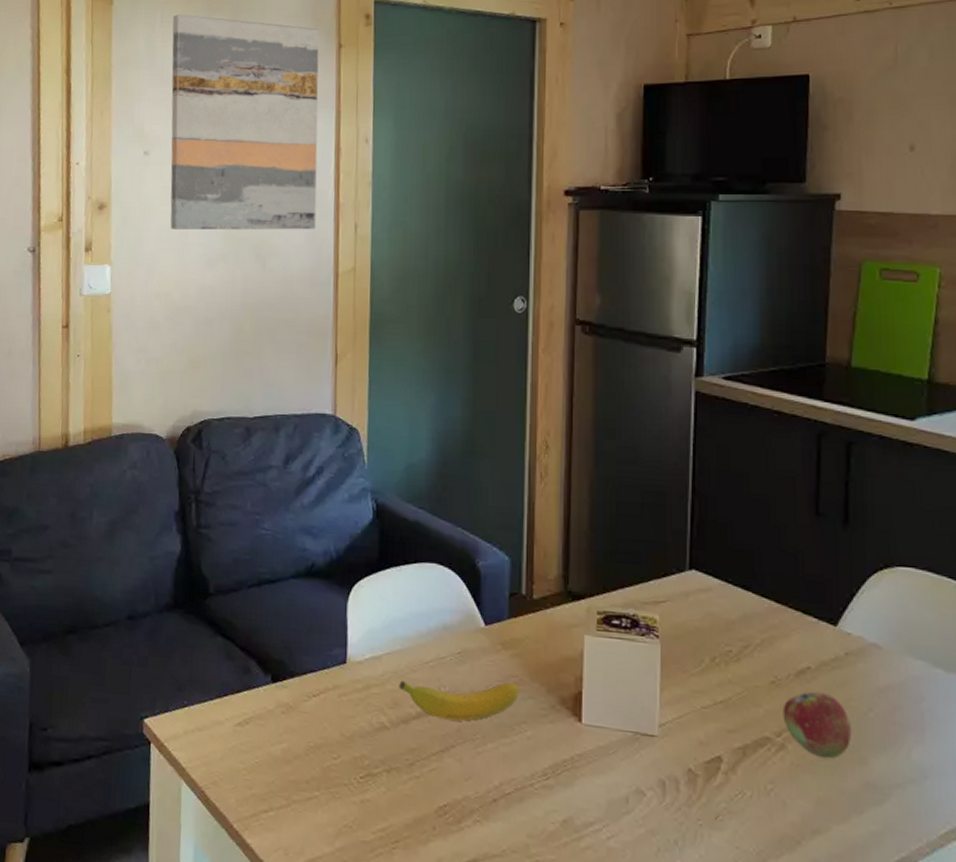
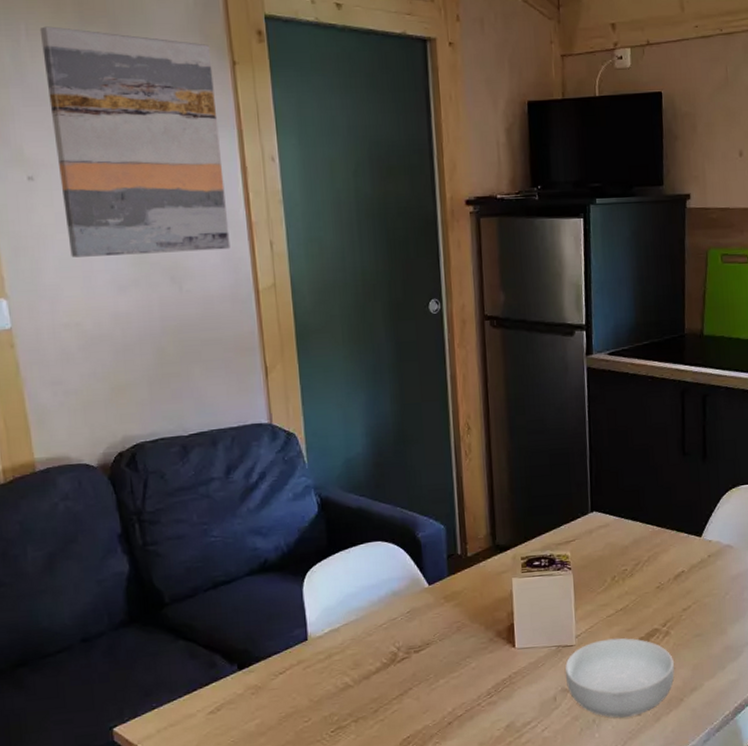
banana: present [399,680,520,721] -> none [358,628,463,669]
cereal bowl: none [642,736,790,849] -> present [565,638,674,718]
fruit: present [782,691,852,759] -> none [666,587,715,636]

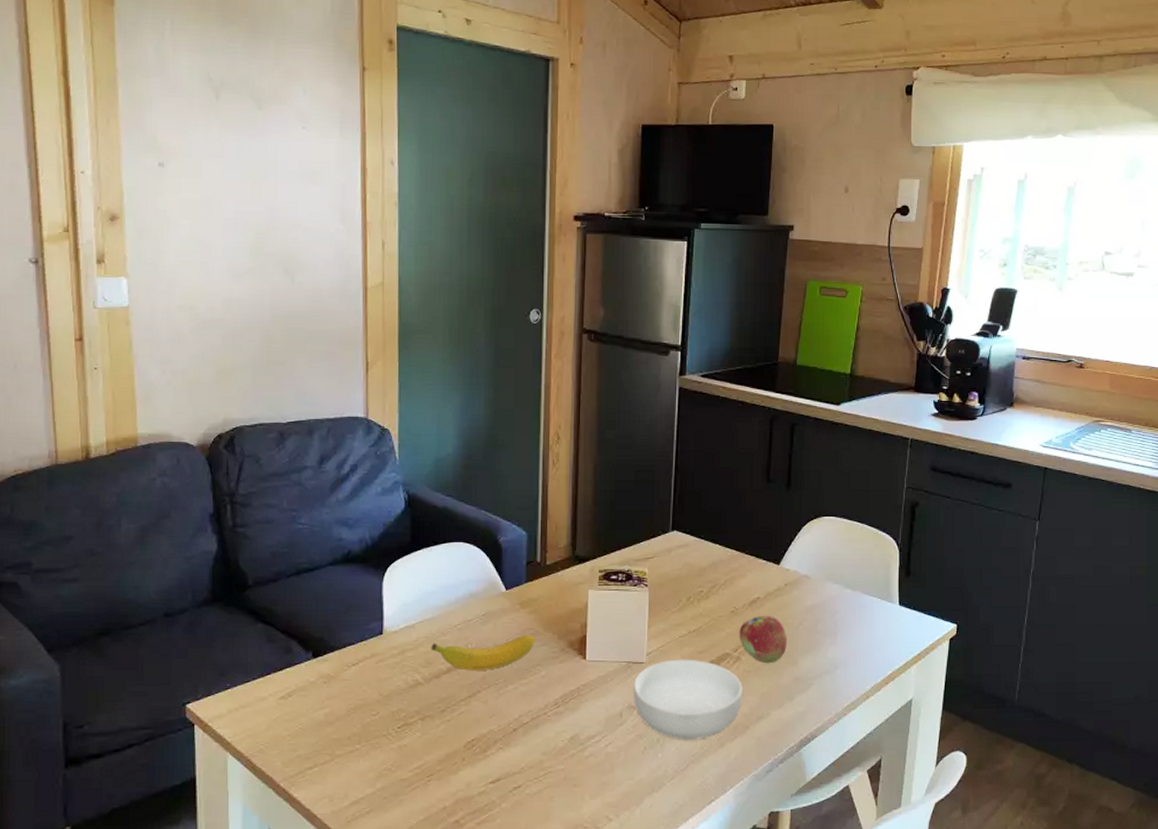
wall art: present [39,26,230,258] -> none [184,22,344,246]
banana: none [358,628,463,669] -> present [431,635,536,671]
fruit: none [666,587,715,636] -> present [739,615,788,664]

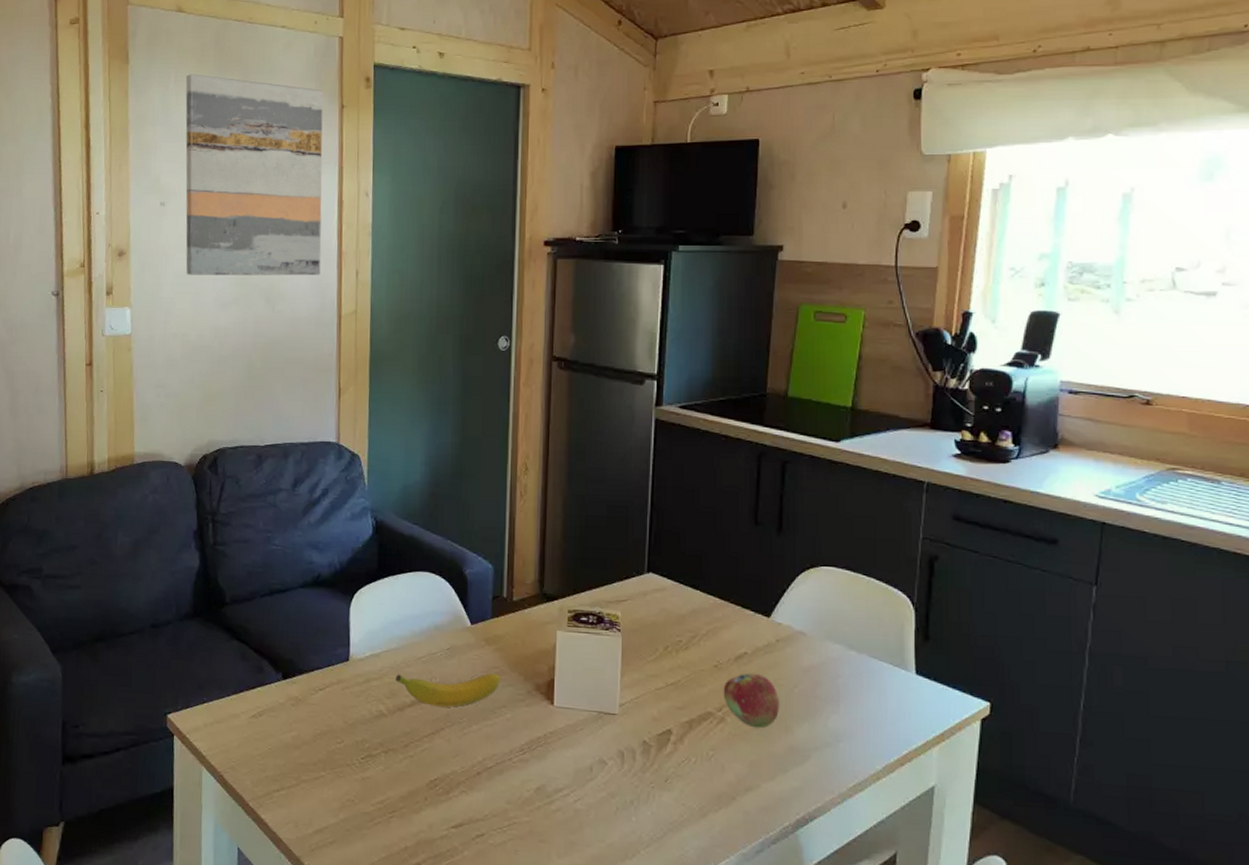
wall art: none [184,22,344,246] -> present [185,74,324,276]
cereal bowl: present [633,659,742,740] -> none [604,713,727,806]

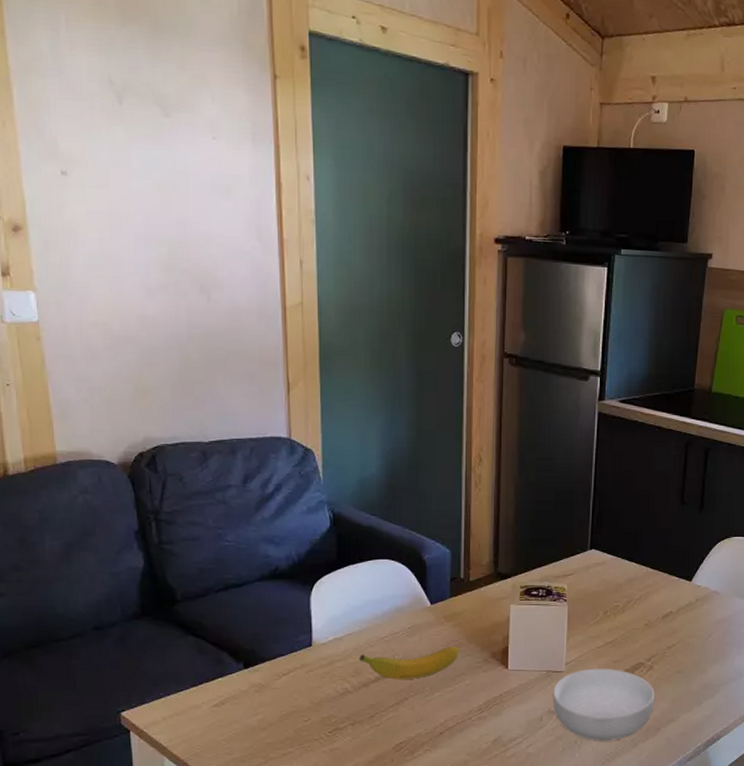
wall art: present [185,74,324,276] -> none [80,18,260,264]
cereal bowl: none [604,713,727,806] -> present [552,668,655,741]
fruit: present [723,672,780,729] -> none [652,628,698,672]

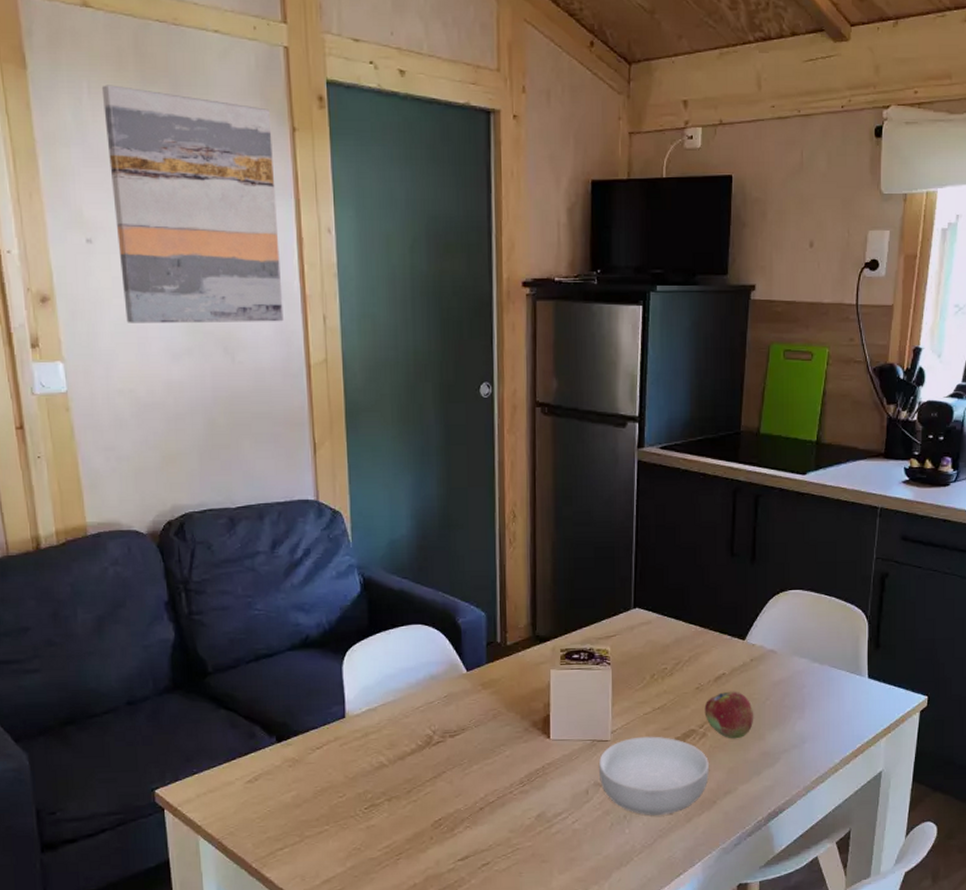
wall art: none [80,18,260,264] -> present [101,85,284,323]
banana: present [359,646,460,680] -> none [394,715,499,752]
fruit: none [652,628,698,672] -> present [704,691,754,739]

